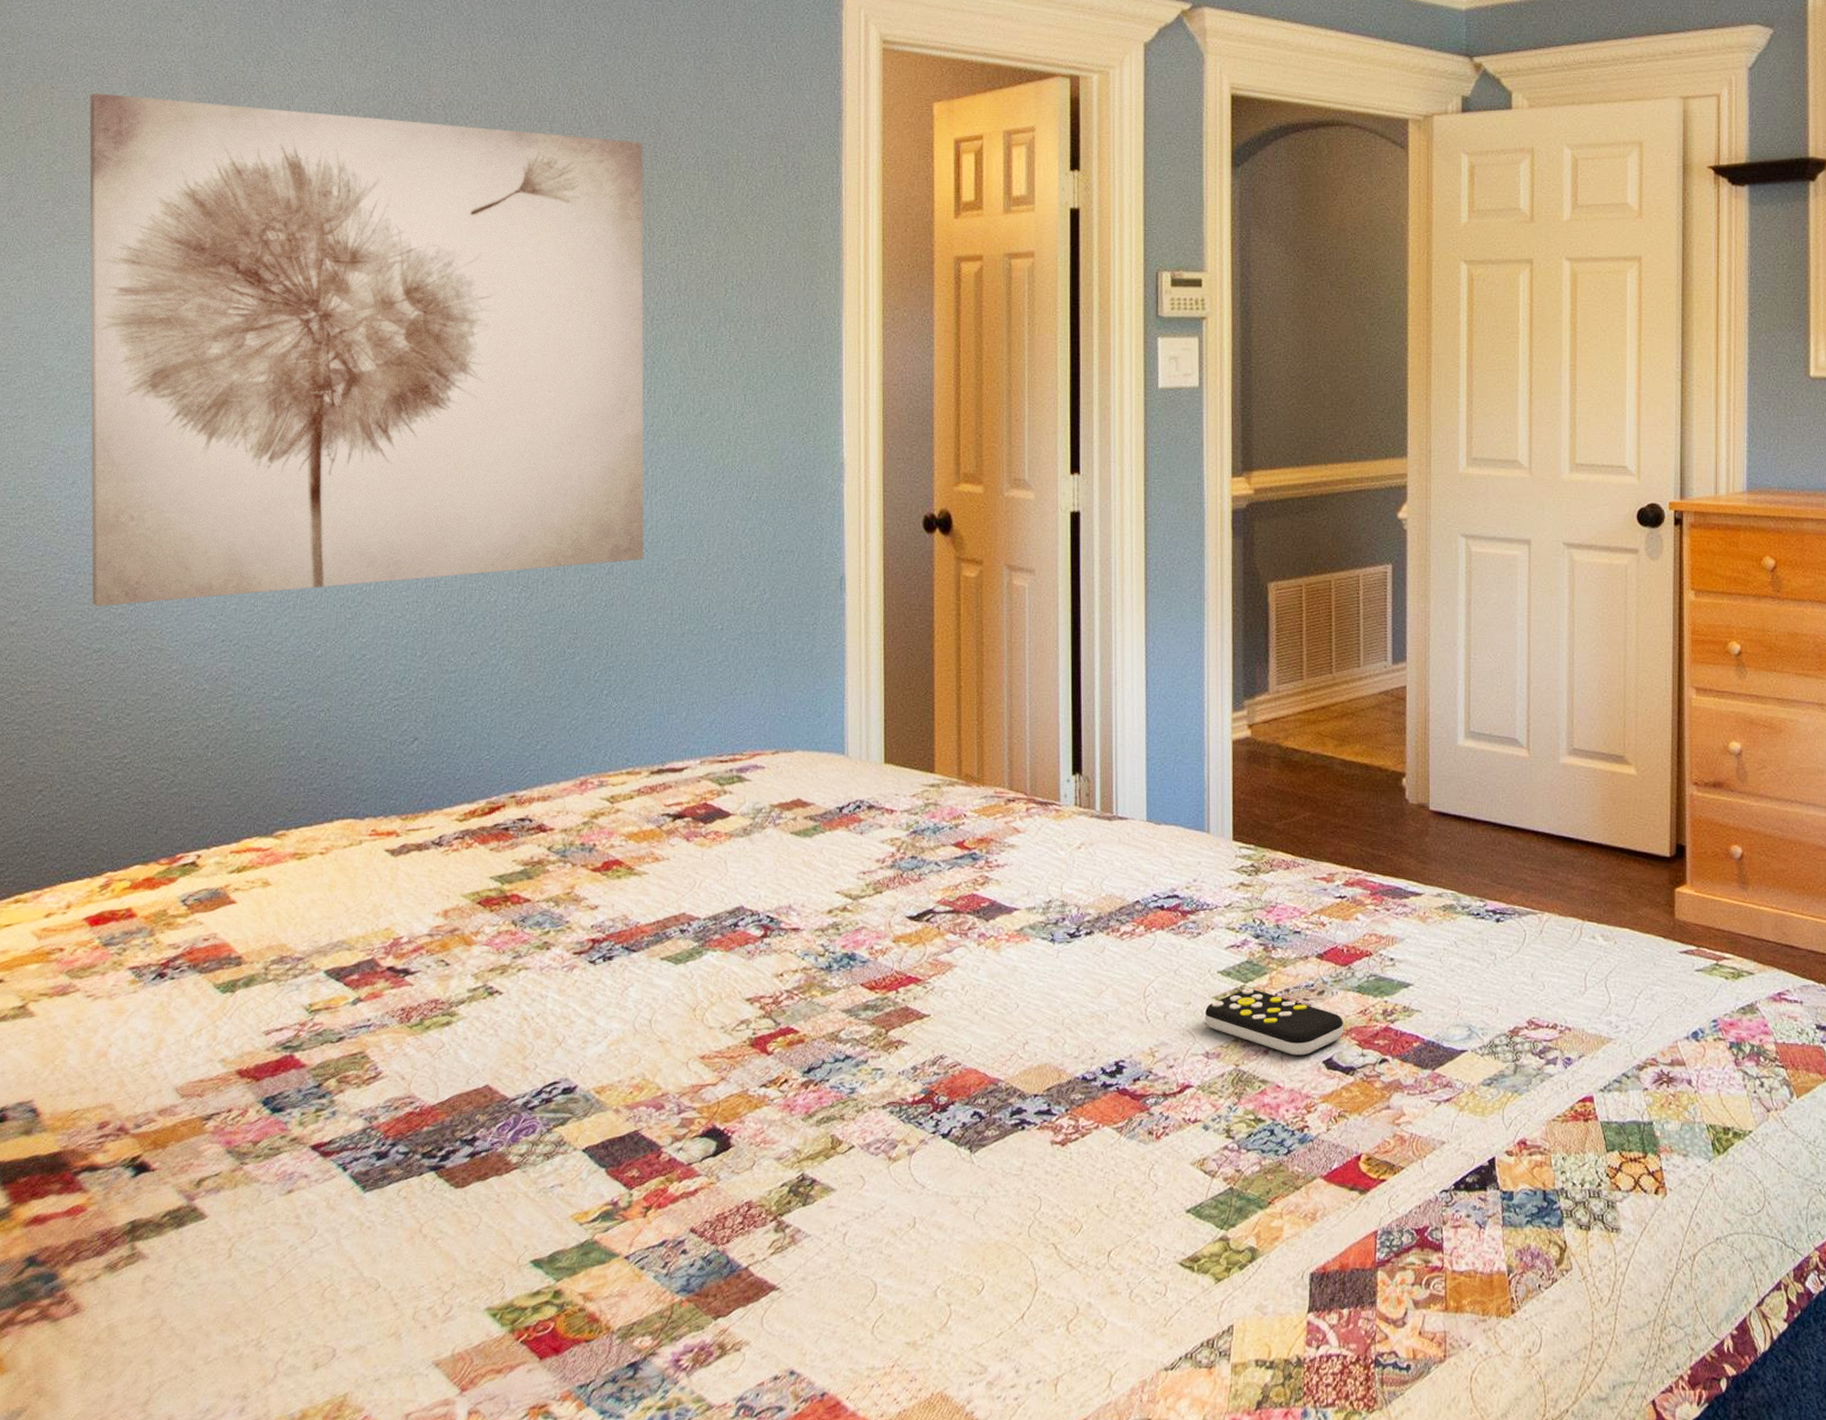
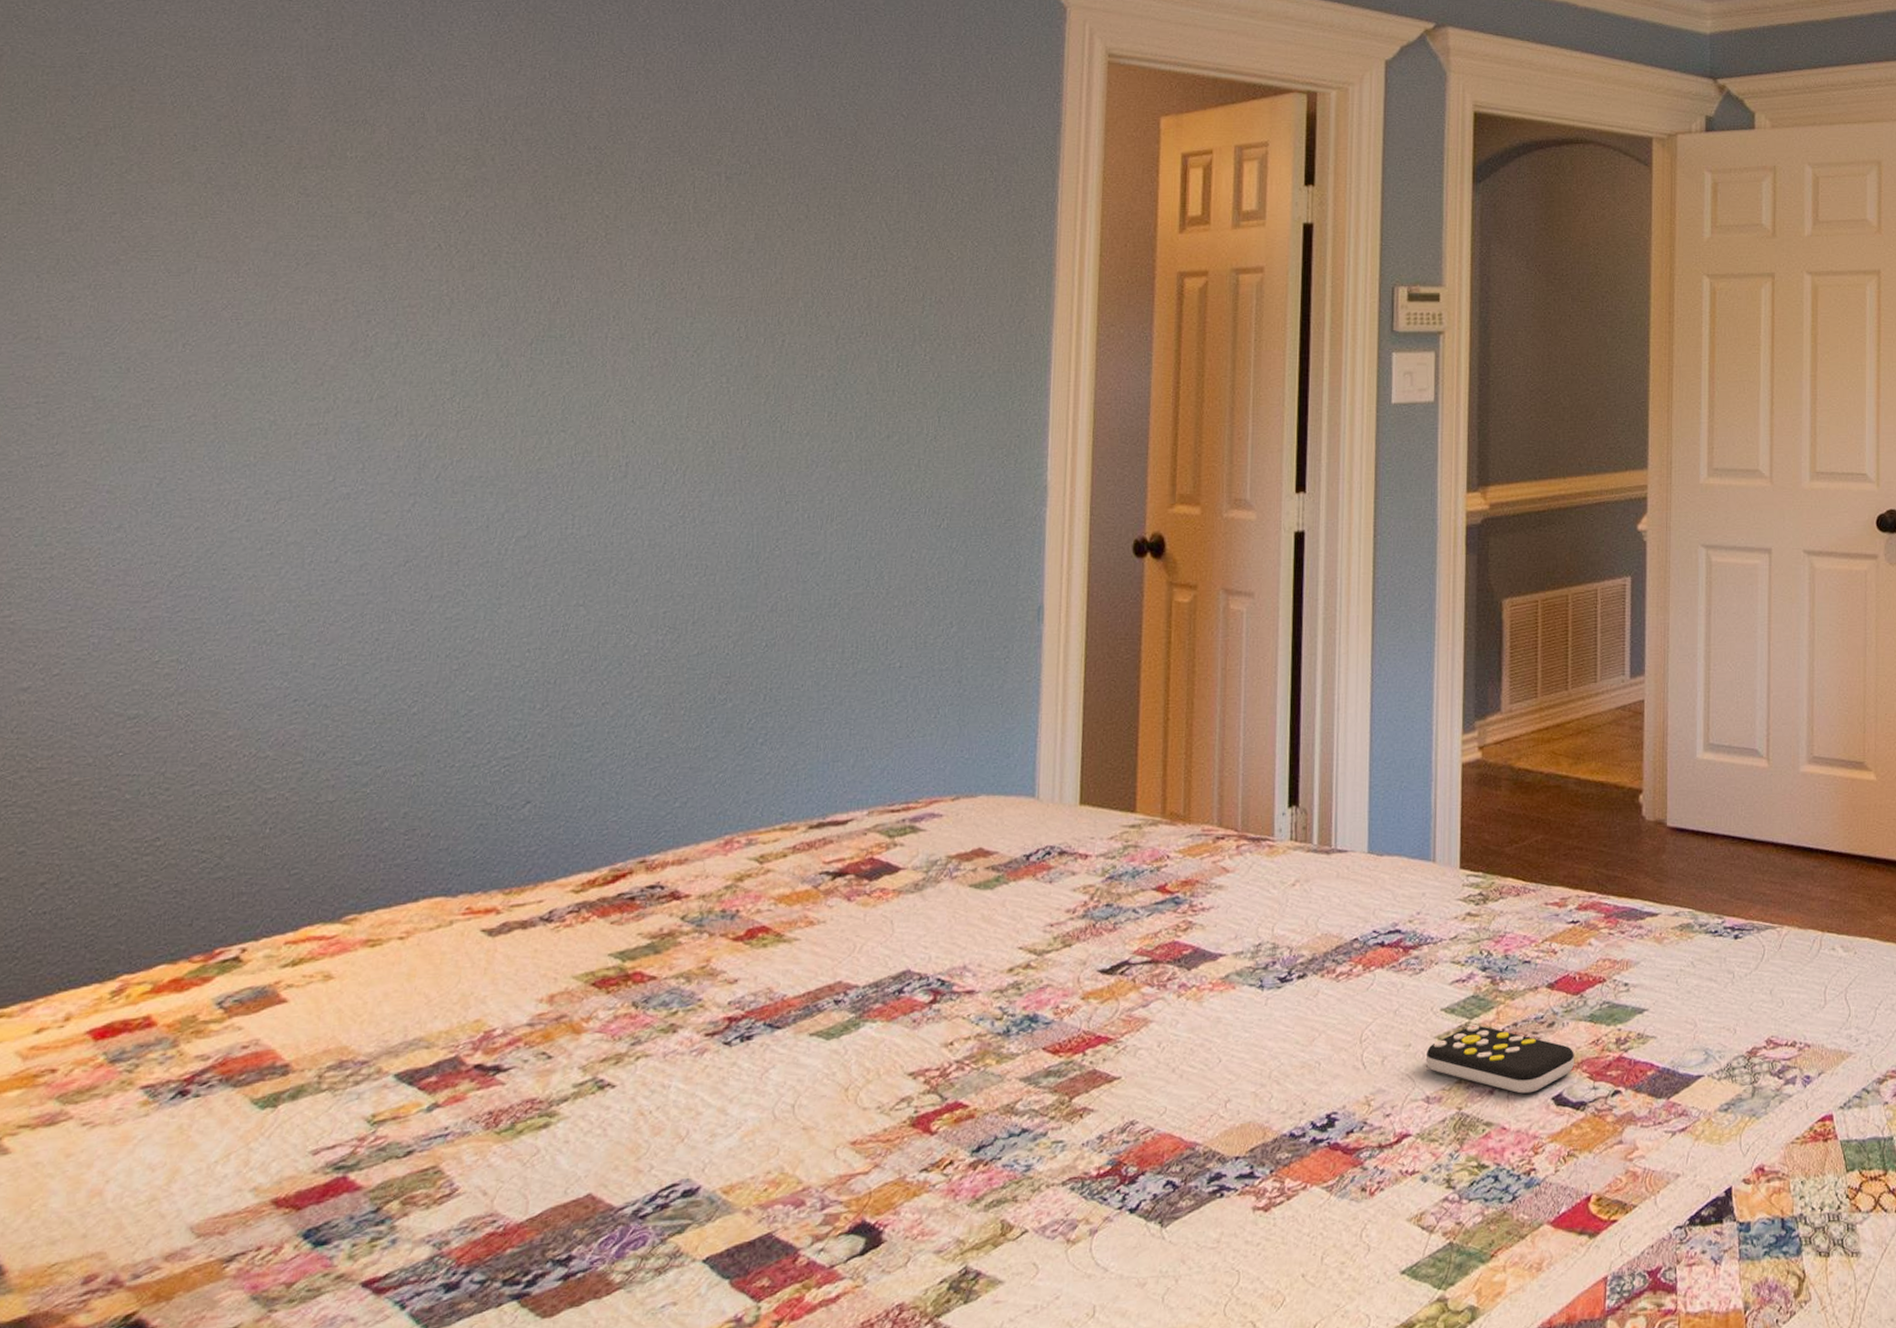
wall art: present [89,92,644,606] -> none [131,96,837,666]

